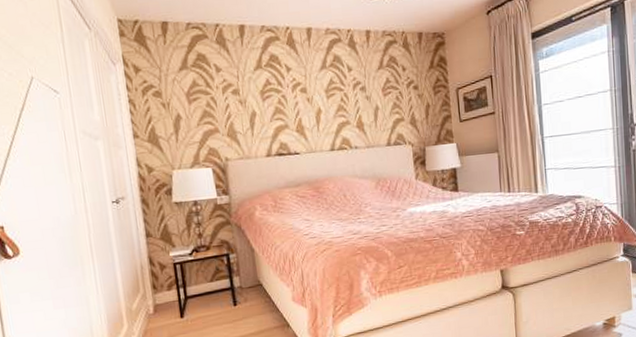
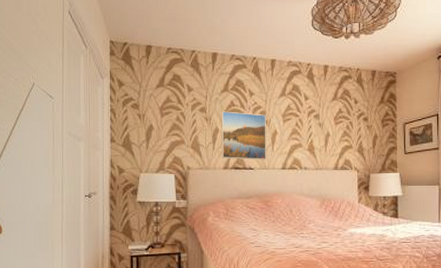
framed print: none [256,91,313,145] -> present [221,111,266,160]

